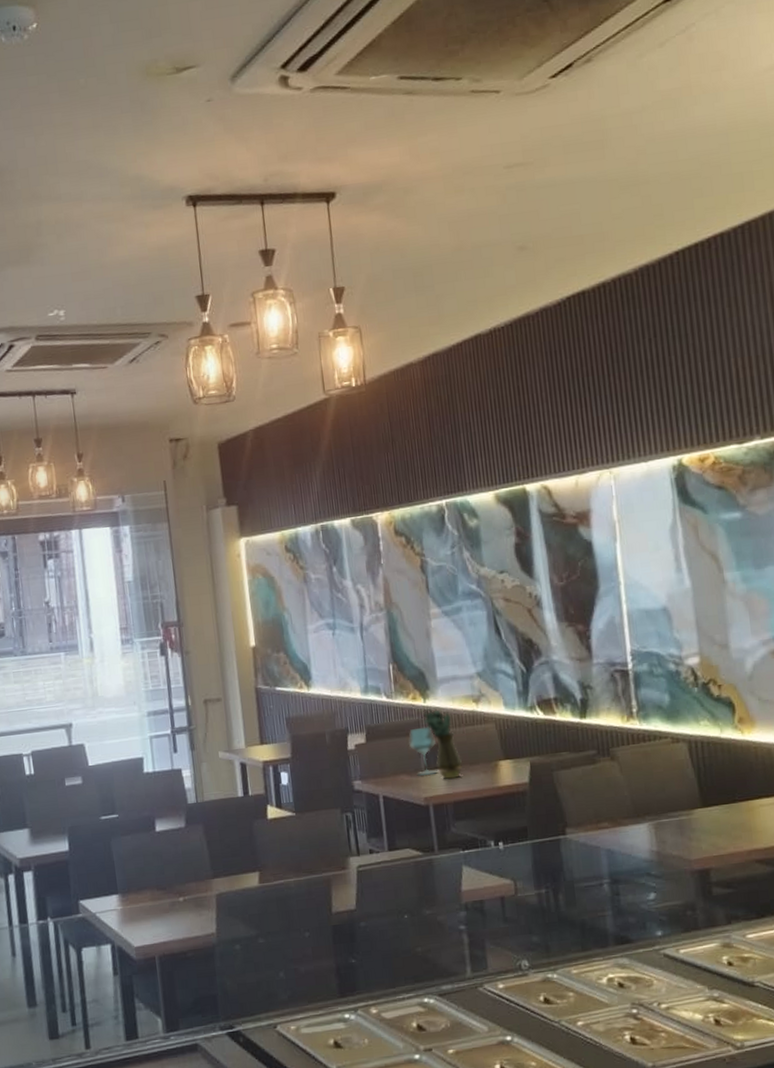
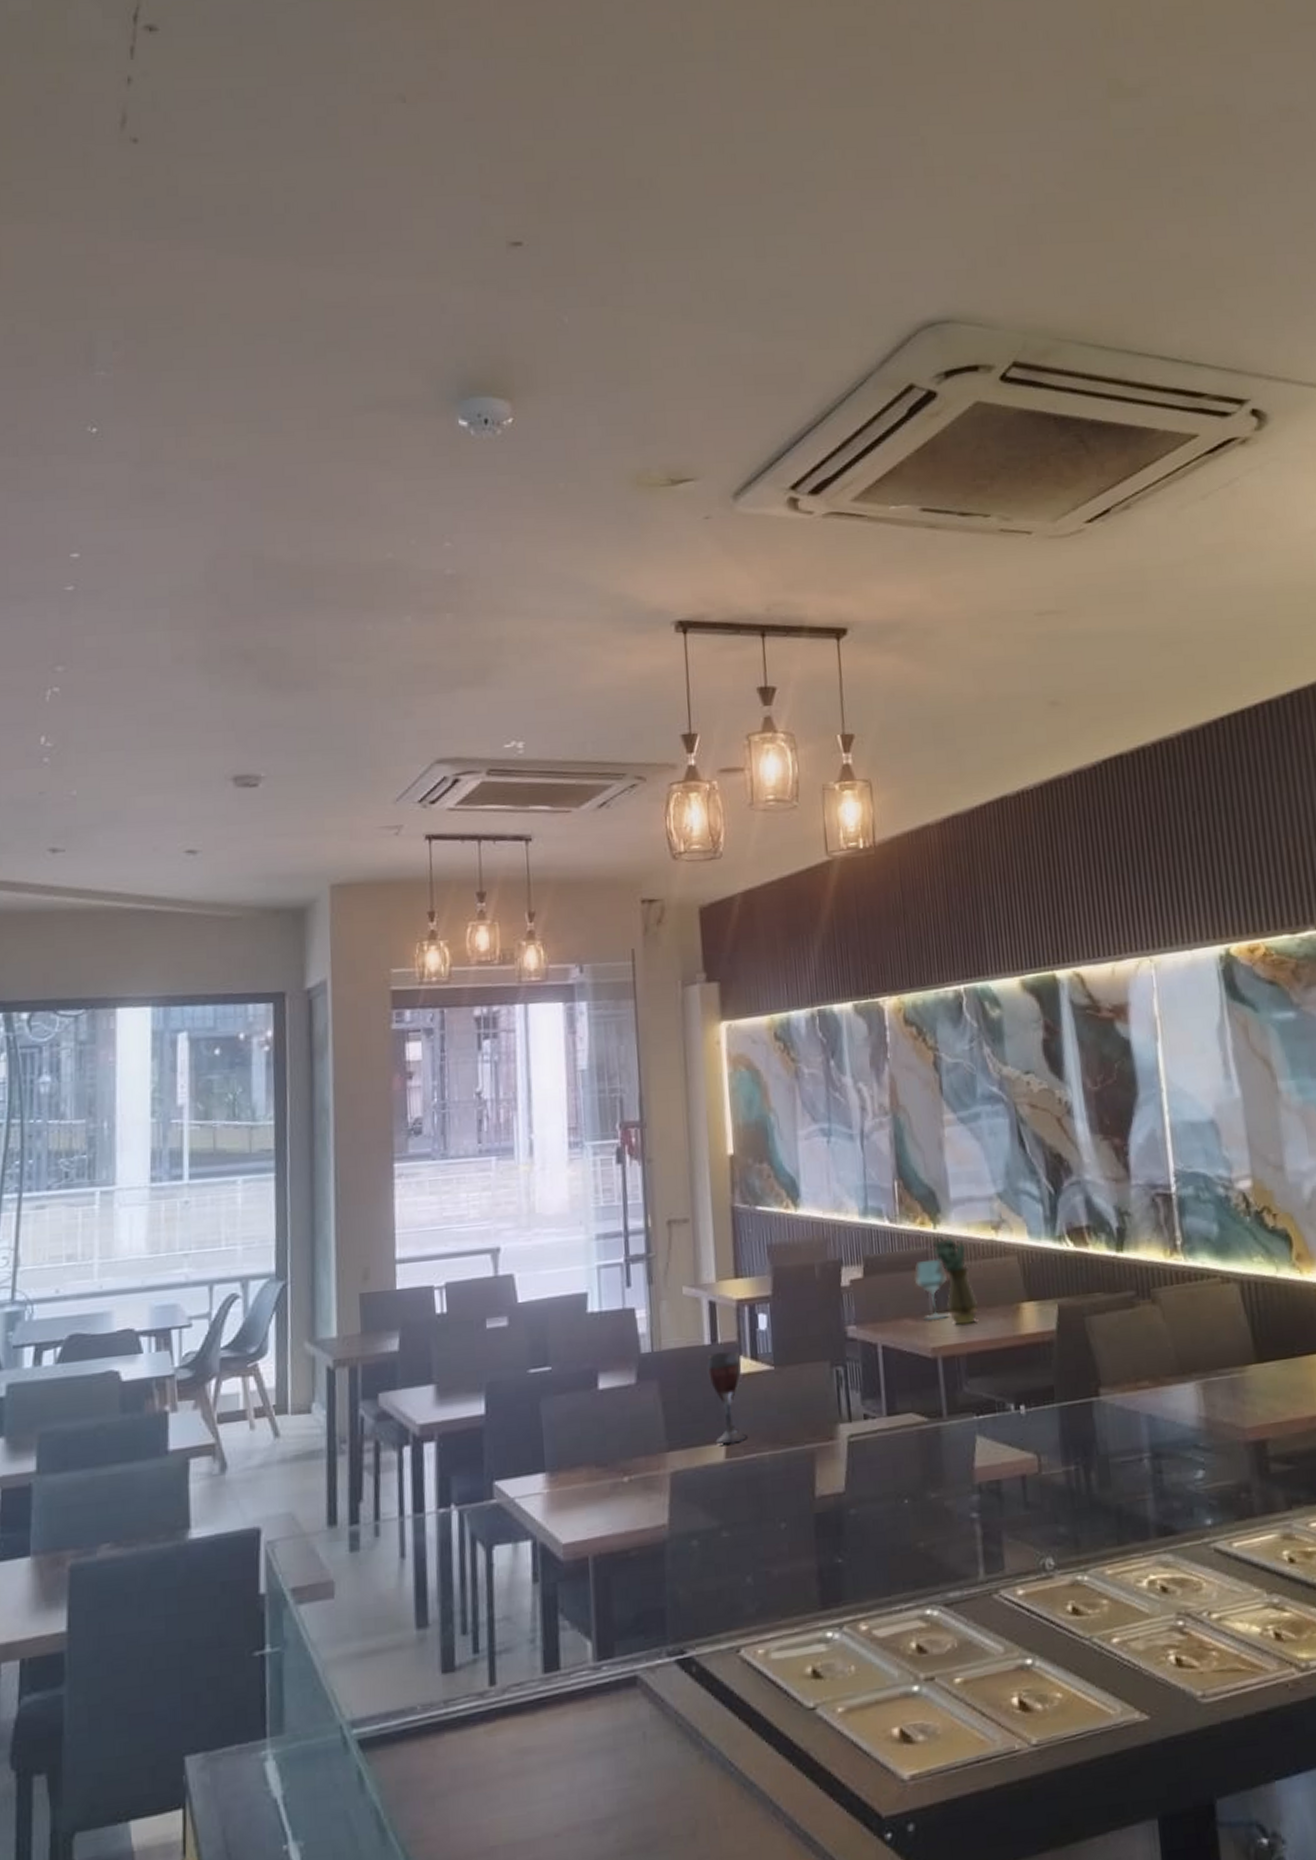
cup: none [240,801,276,873] -> present [706,1351,747,1445]

